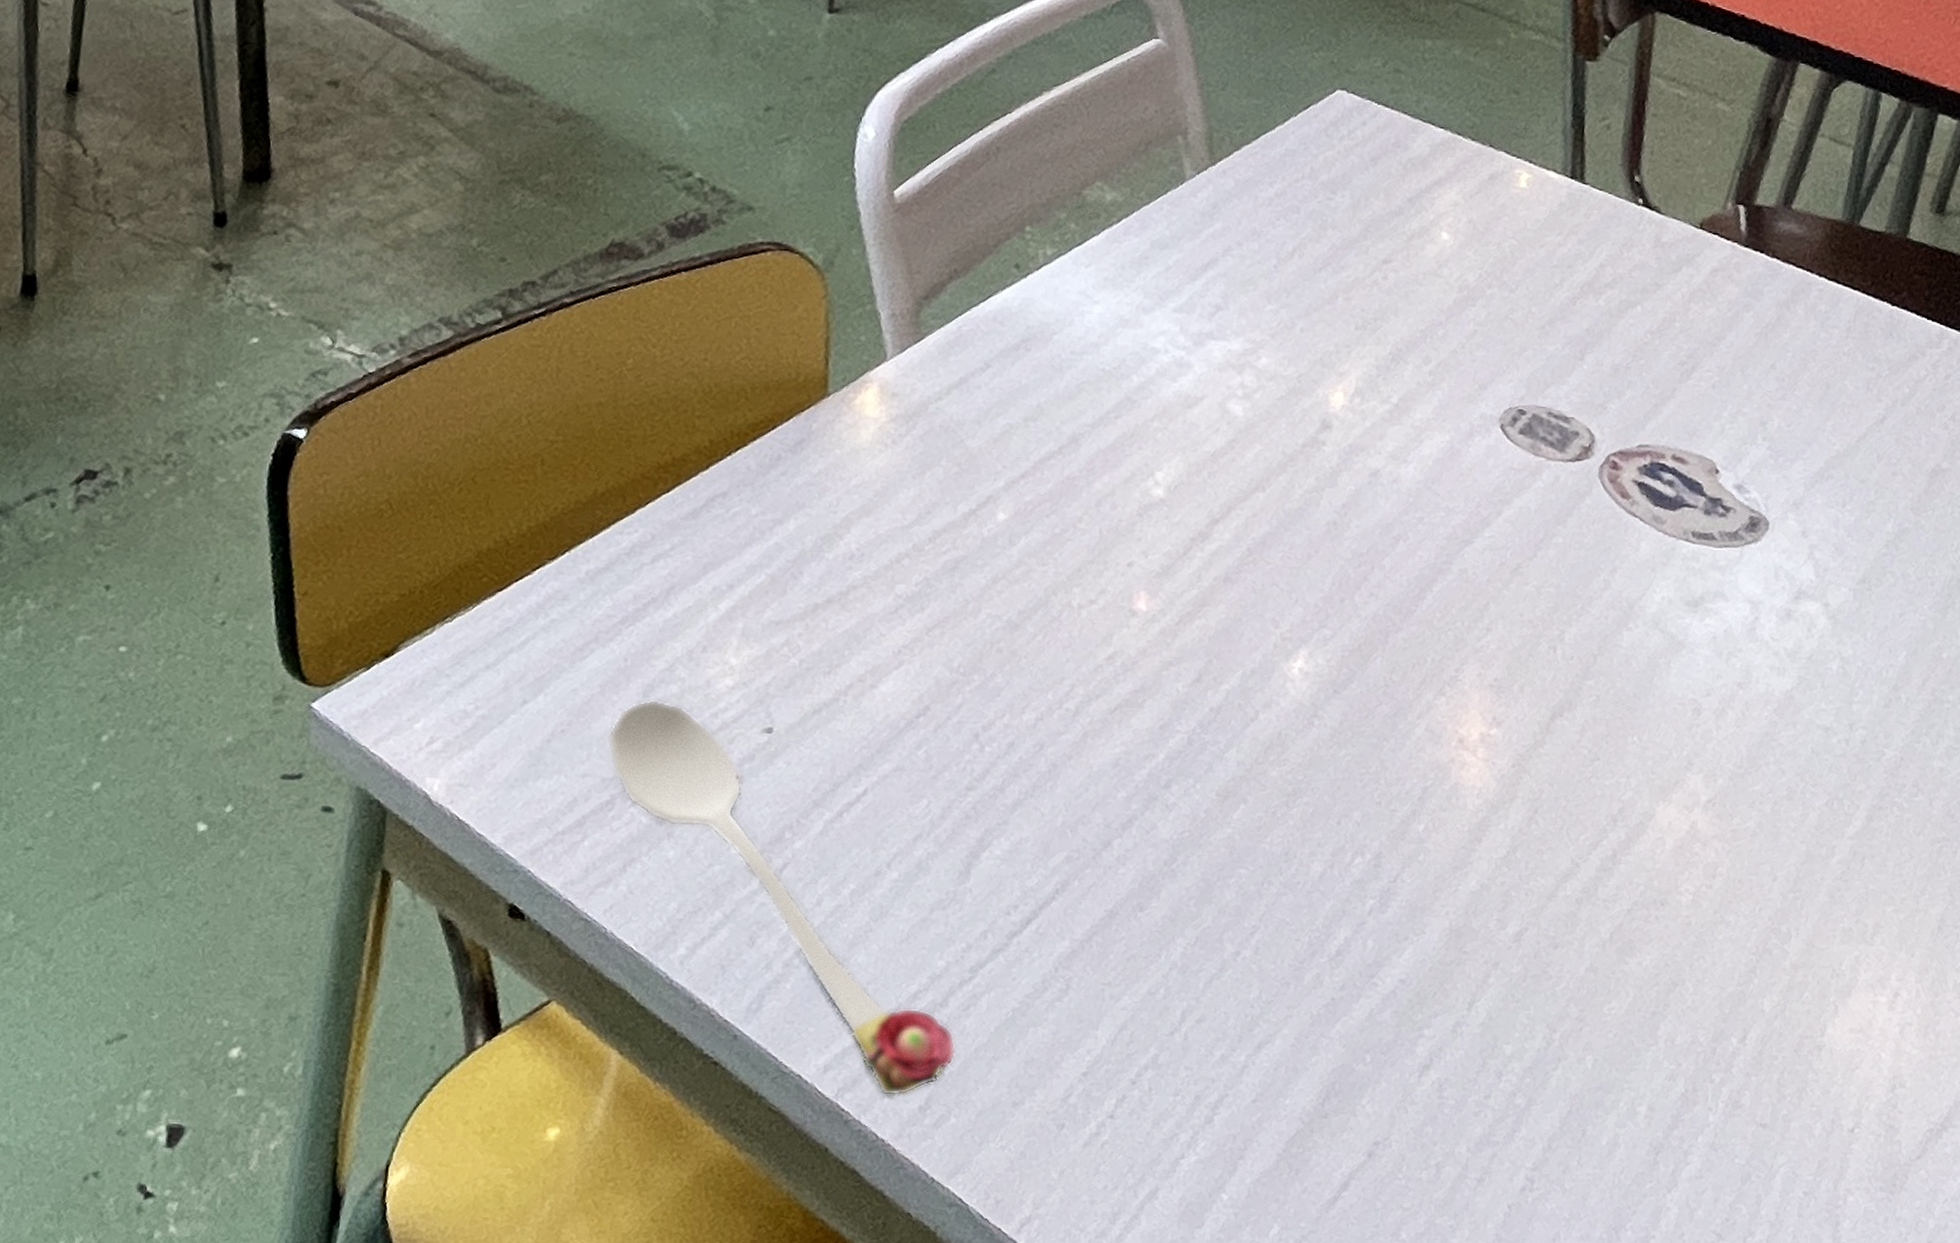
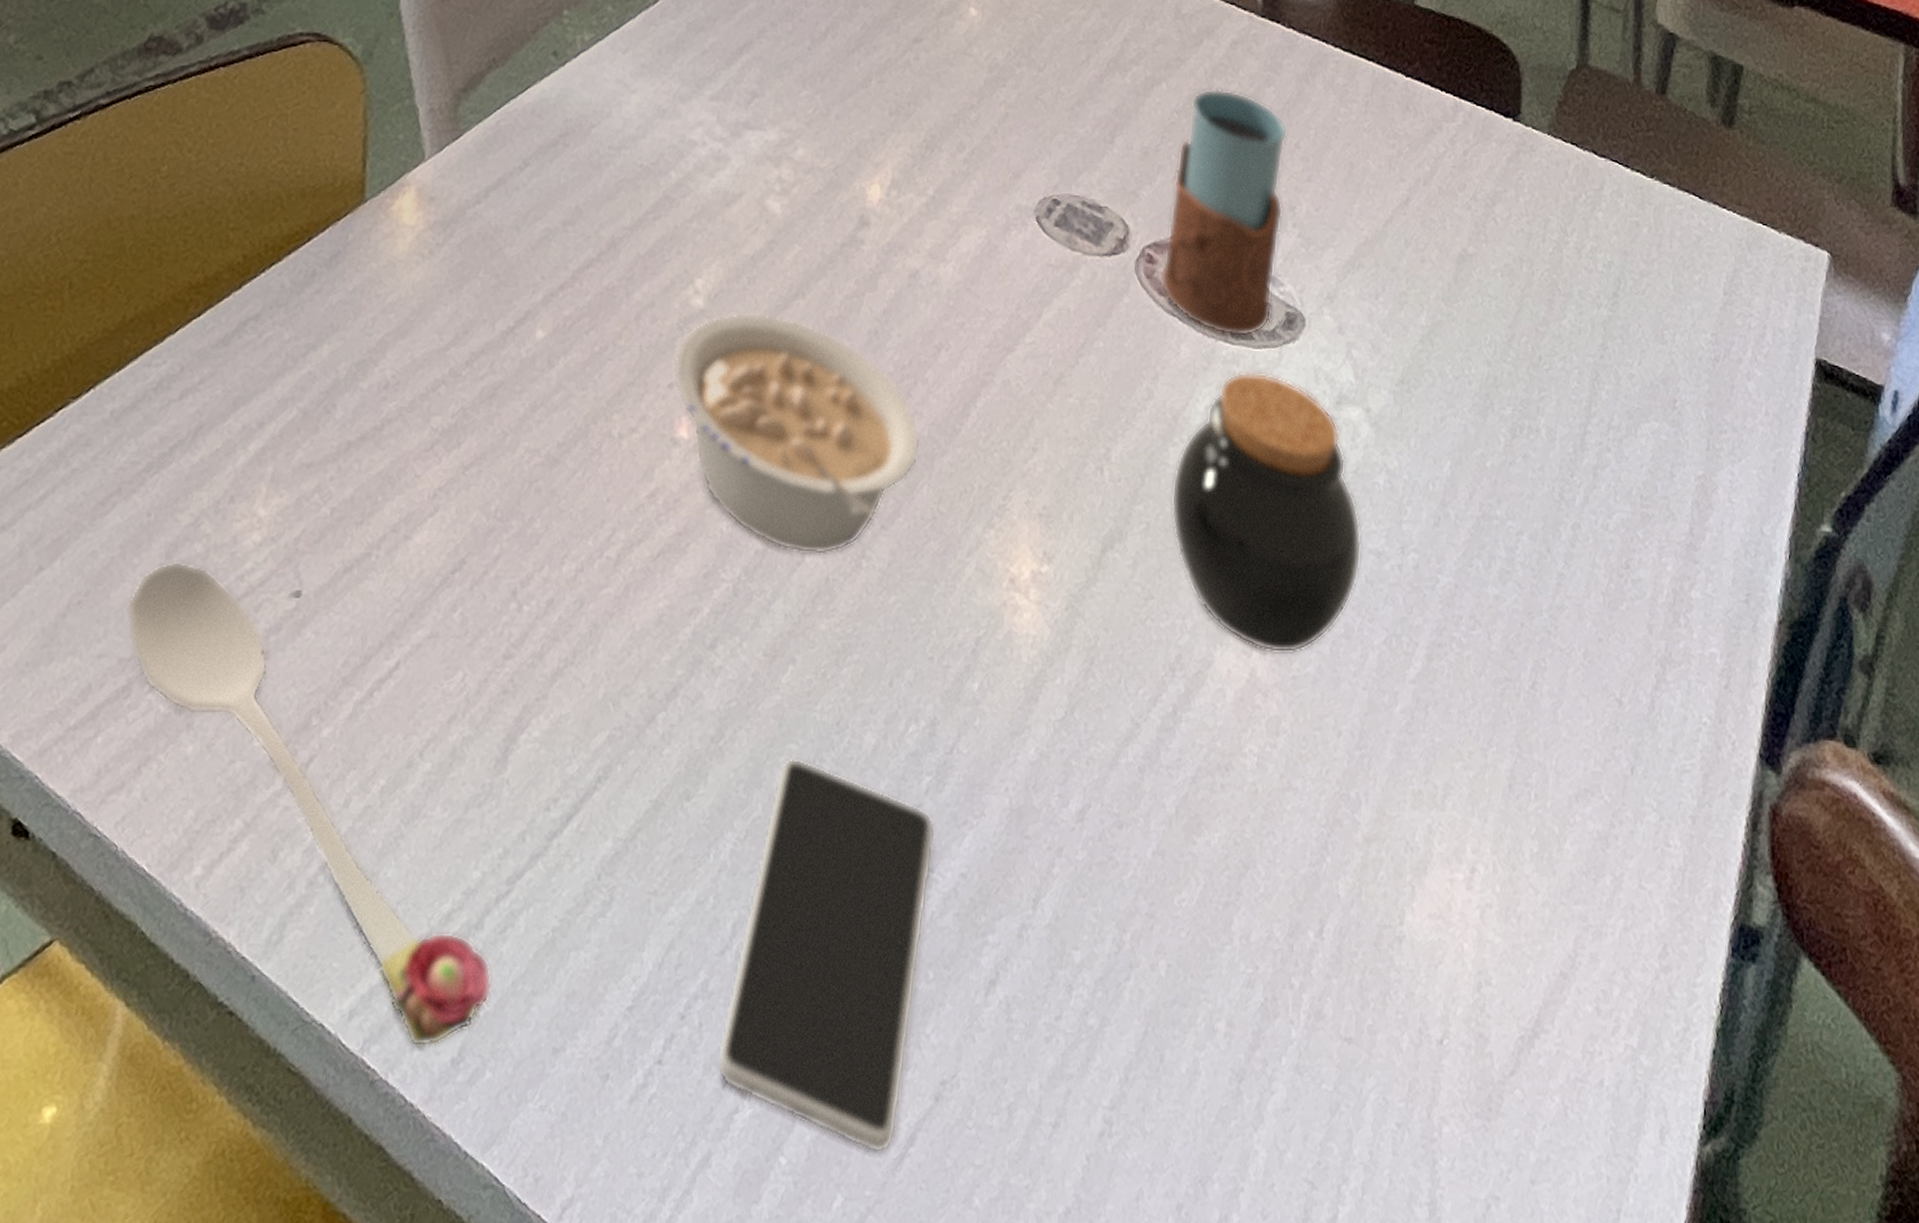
legume: none [1131,502,1376,713] -> present [672,312,920,554]
smartphone: none [1163,880,1378,1195] -> present [715,758,936,1154]
jar: none [1621,568,1811,810] -> present [1171,372,1362,653]
drinking glass: none [1623,312,1765,538] -> present [1160,88,1288,338]

